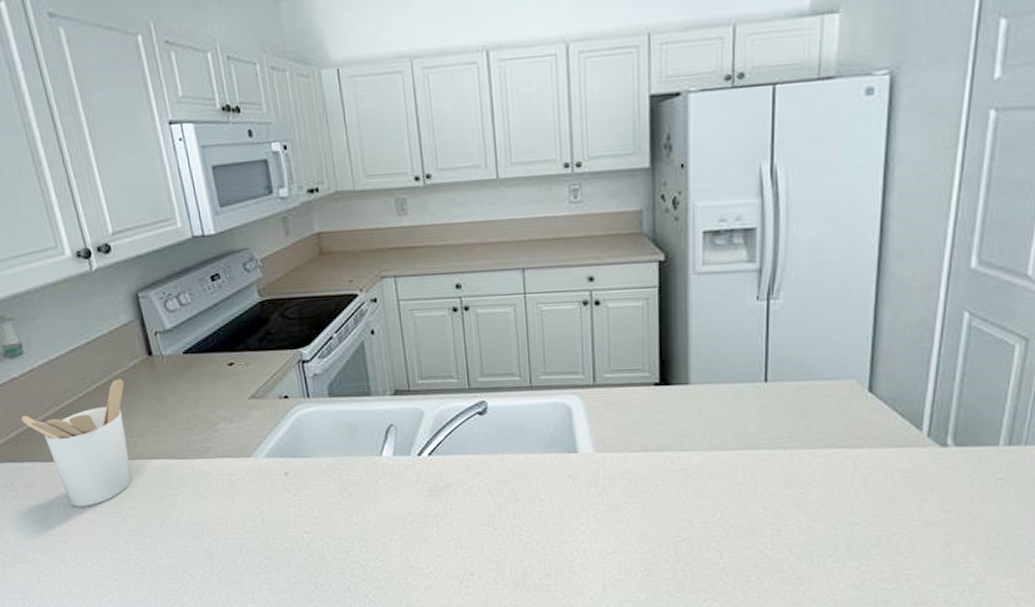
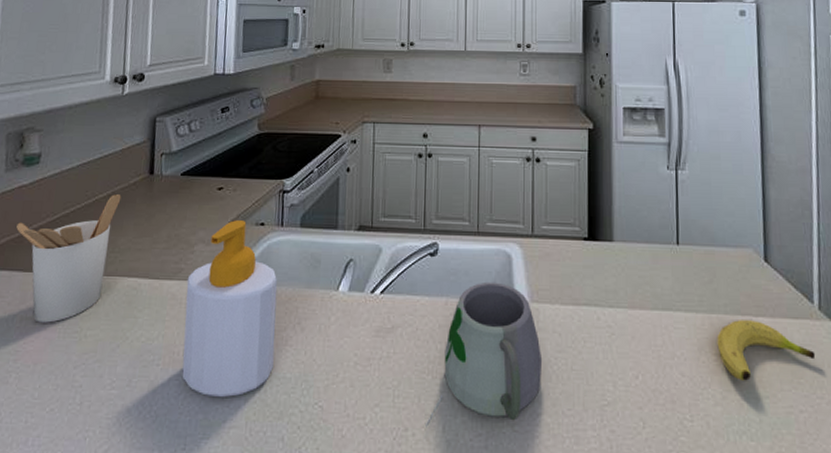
soap bottle: none [217,395,327,560] -> present [182,220,278,398]
mug: none [491,435,611,573] -> present [426,281,543,429]
fruit: none [806,452,918,510] -> present [717,320,816,381]

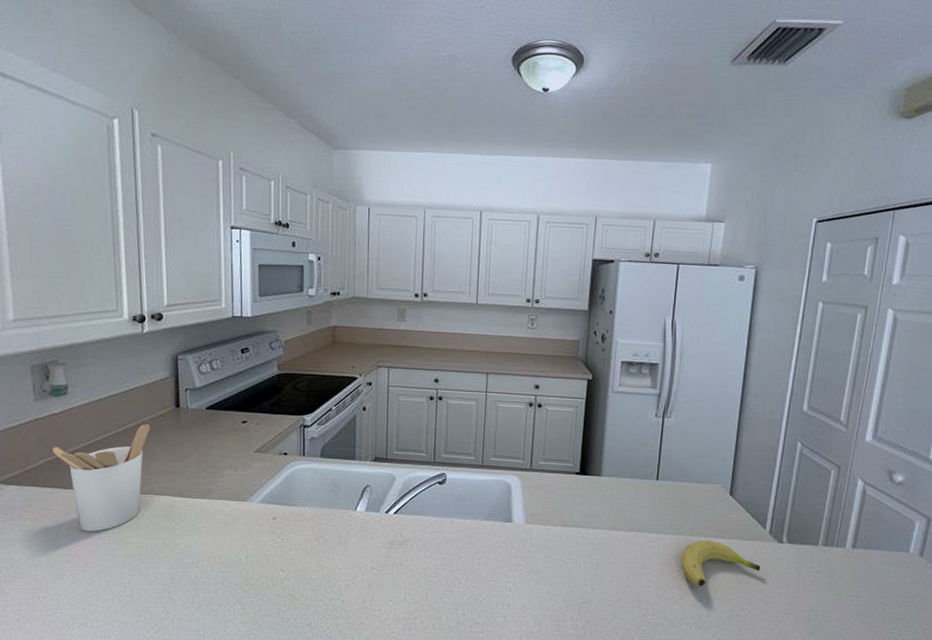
soap bottle: present [182,220,278,398] -> none [218,450,302,593]
mug: present [426,281,543,429] -> none [432,506,533,618]

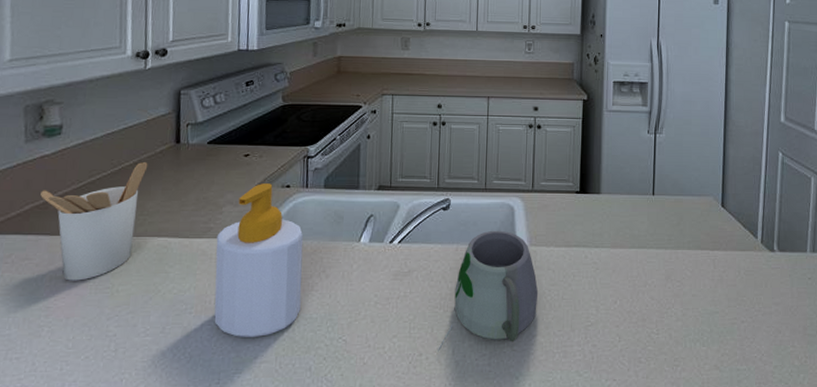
soap bottle: none [218,450,302,593] -> present [214,183,304,338]
mug: none [432,506,533,618] -> present [438,230,539,353]
fruit: present [681,540,761,586] -> none [681,254,756,301]

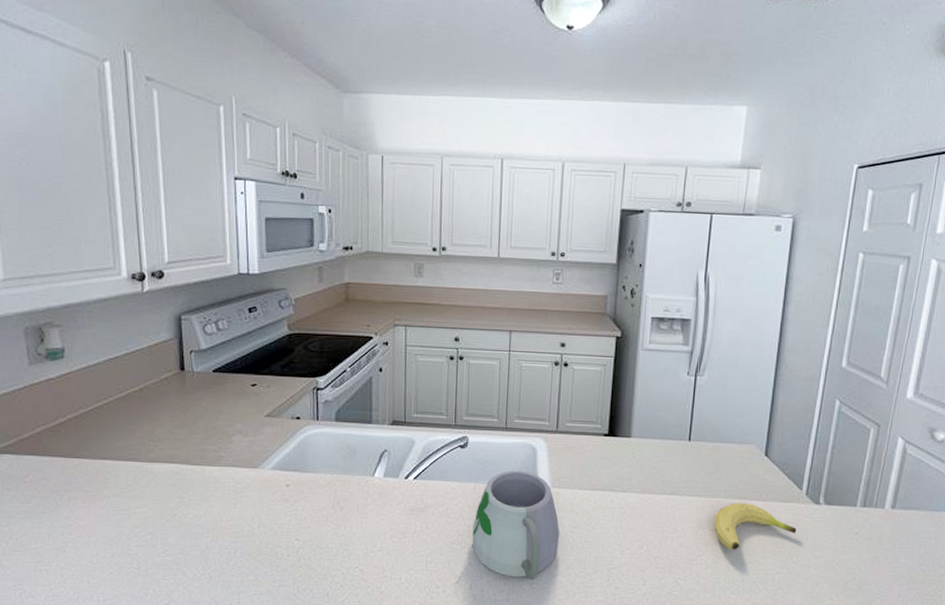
utensil holder: present [40,162,148,281] -> none [50,389,154,502]
soap bottle: present [214,183,304,338] -> none [228,414,317,563]
fruit: none [681,254,756,301] -> present [714,503,797,550]

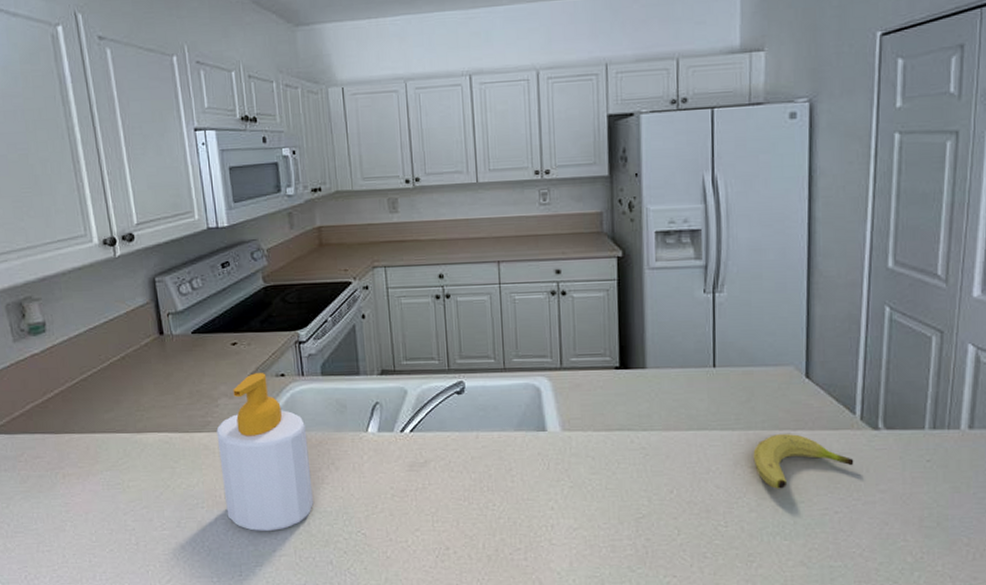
soap bottle: none [228,414,317,563] -> present [216,373,313,532]
mug: present [455,470,560,586] -> none [466,414,577,547]

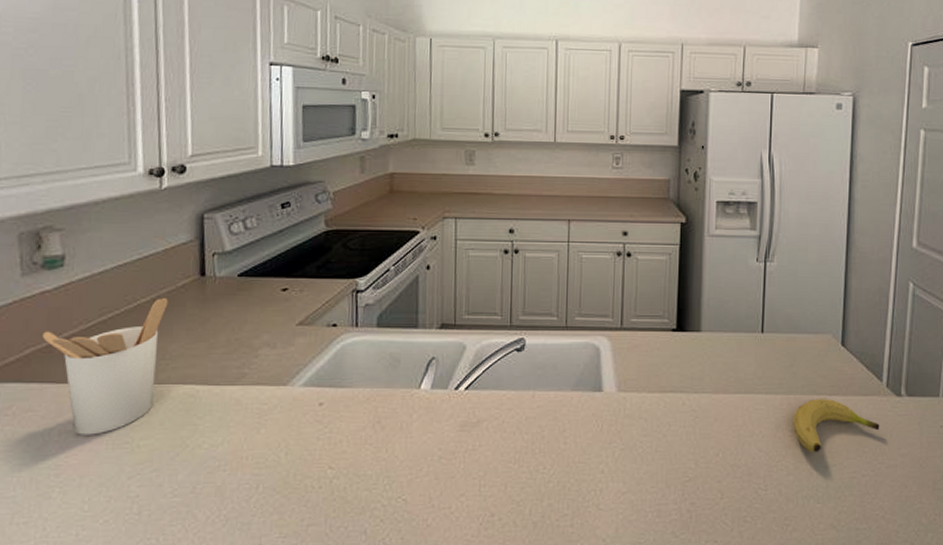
utensil holder: none [38,356,136,478] -> present [43,298,168,435]
soap bottle: present [216,373,313,532] -> none [252,322,354,498]

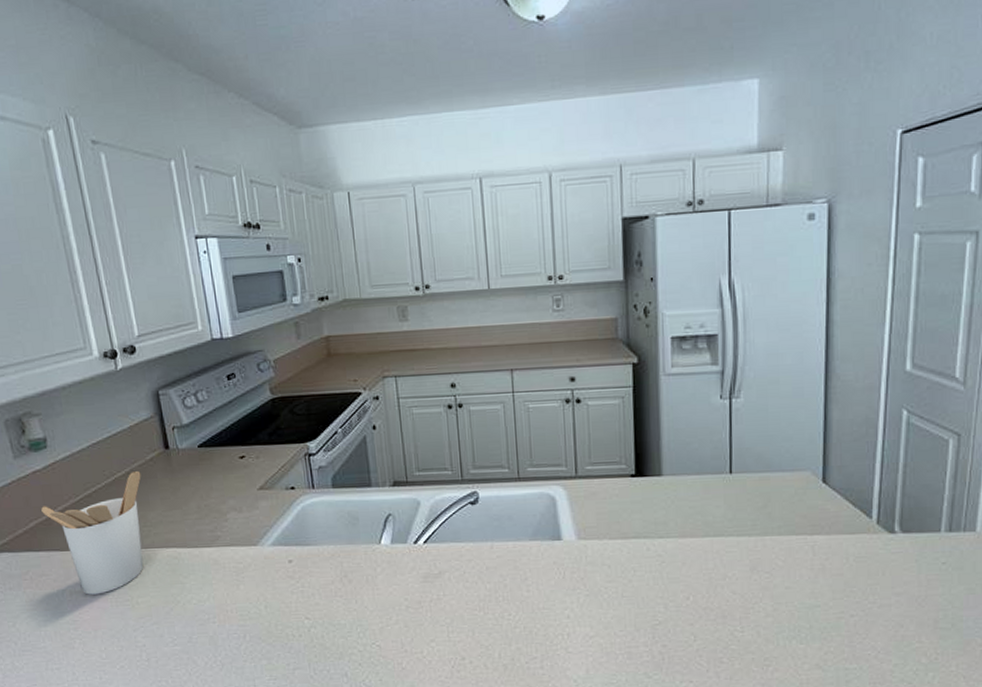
fruit: present [793,399,880,452] -> none [769,539,870,594]

